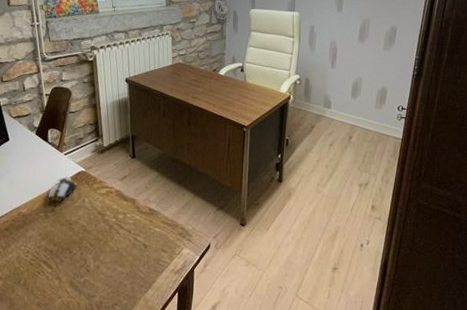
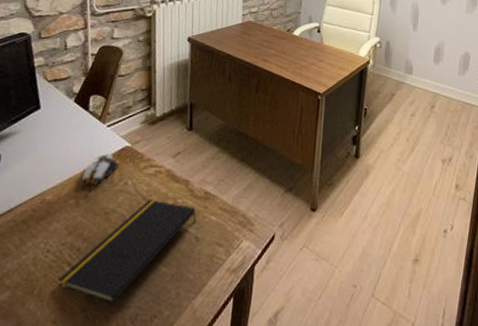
notepad: none [37,214,143,294] -> present [57,200,196,304]

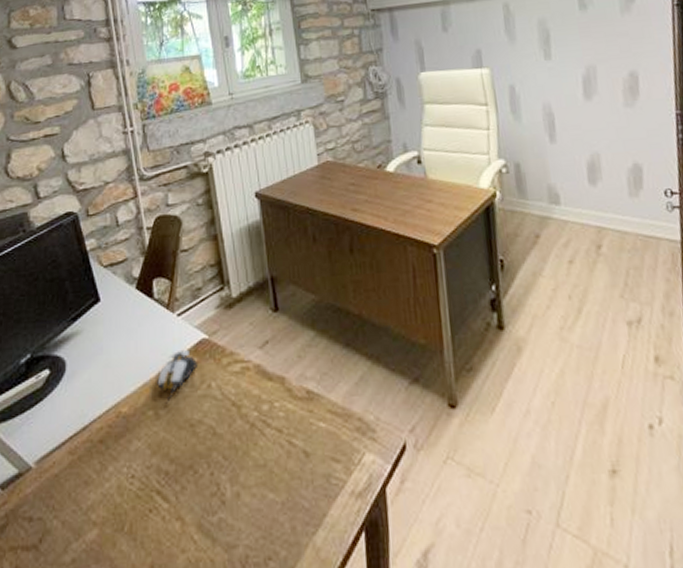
notepad: present [57,200,196,304] -> none [148,405,301,543]

